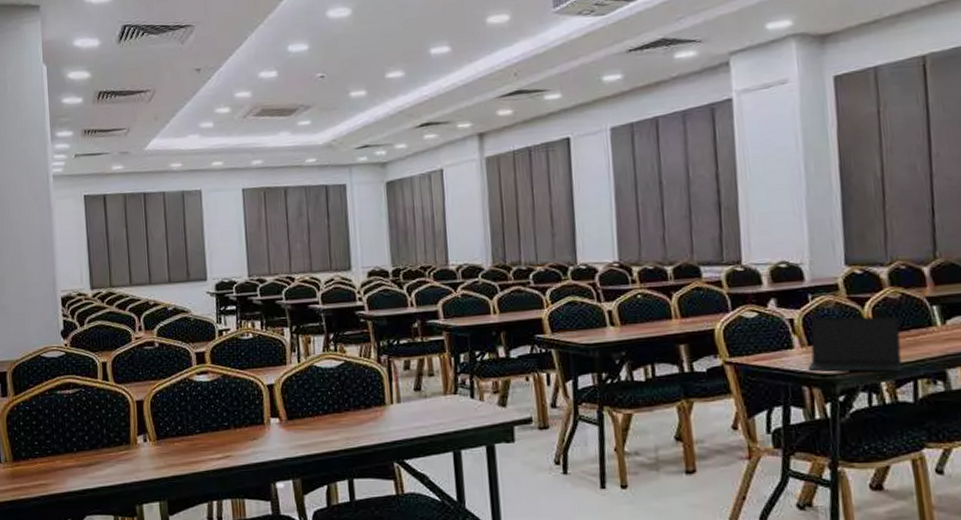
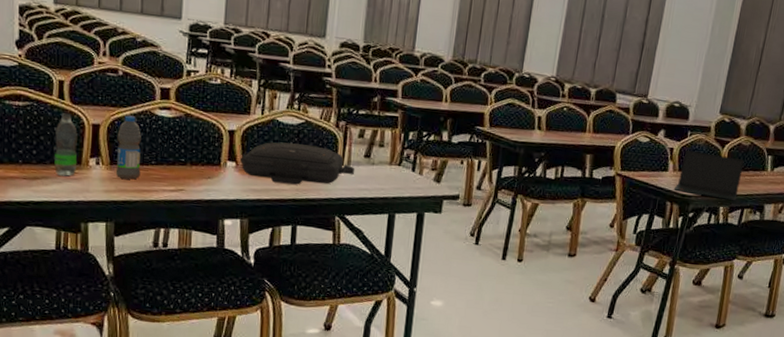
bottle: none [102,394,127,459] -> present [54,113,78,177]
water bottle: none [160,386,187,454] -> present [115,115,141,180]
laptop bag: none [283,387,407,434] -> present [240,142,355,185]

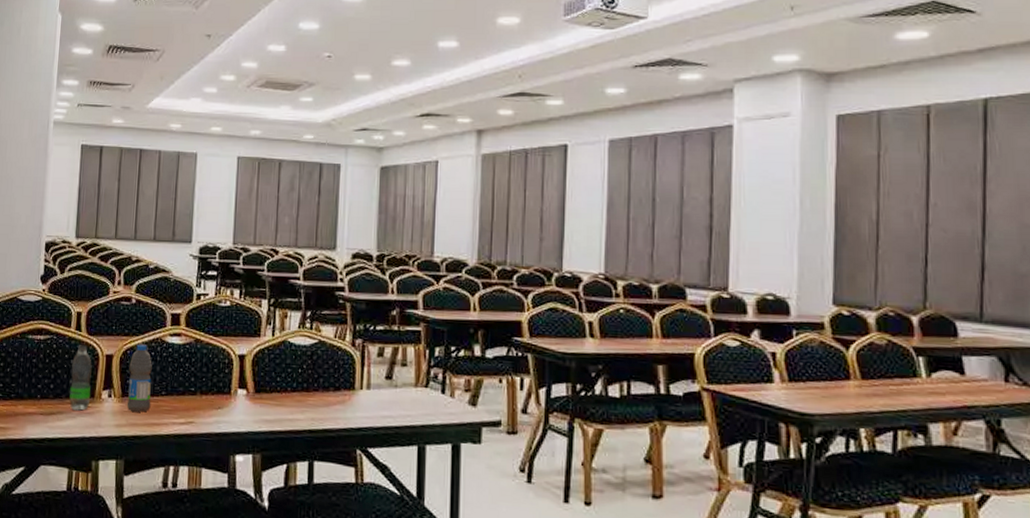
laptop bag: present [240,142,355,185] -> none [251,365,376,414]
laptop: present [674,149,745,202] -> none [786,353,884,421]

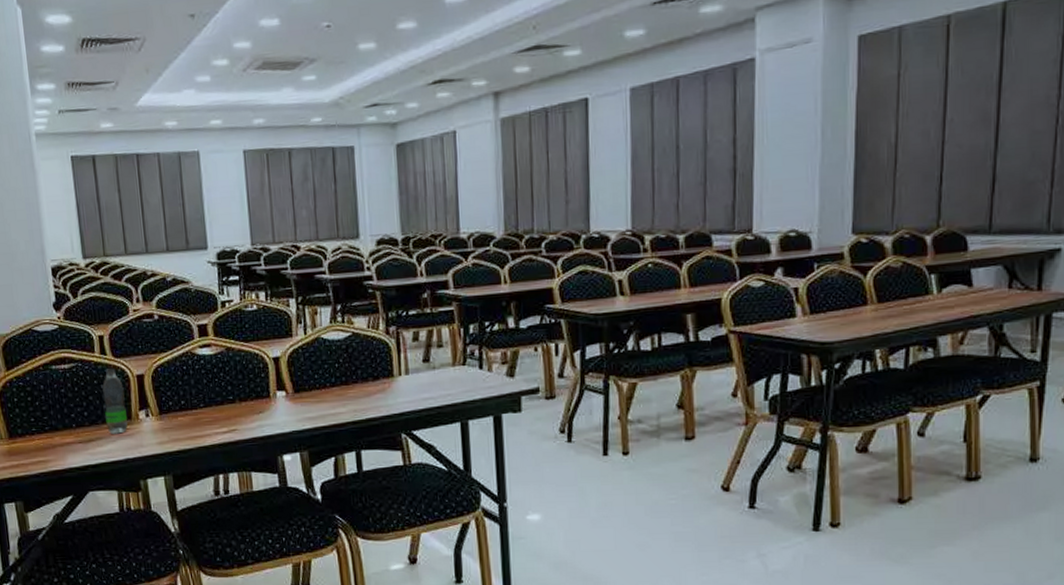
water bottle: present [126,344,152,413] -> none [162,359,191,429]

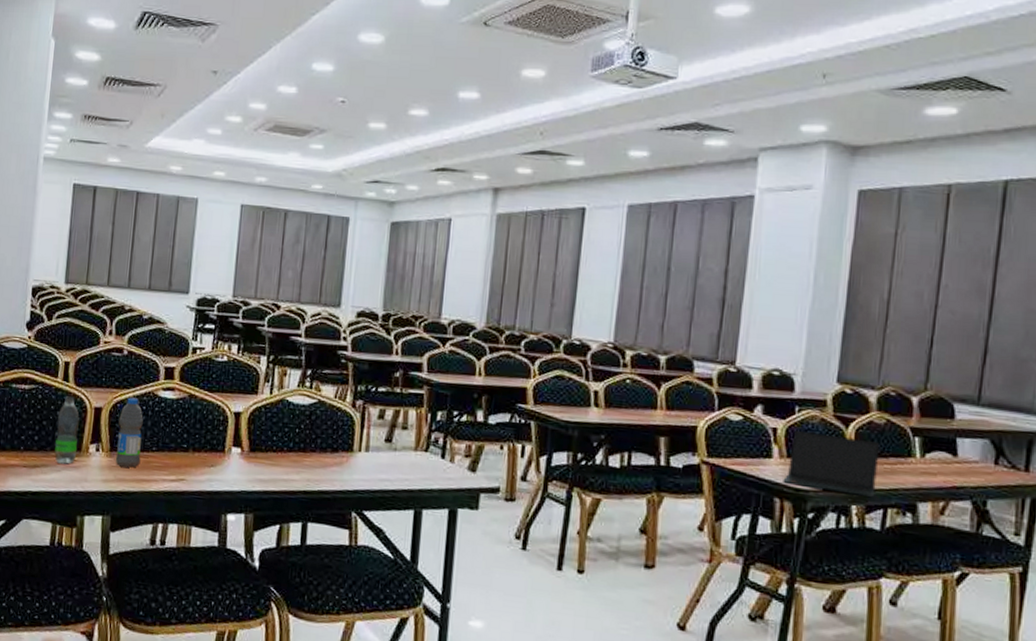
water bottle: none [162,359,191,429] -> present [115,397,144,469]
laptop: none [808,285,898,341] -> present [783,430,880,498]

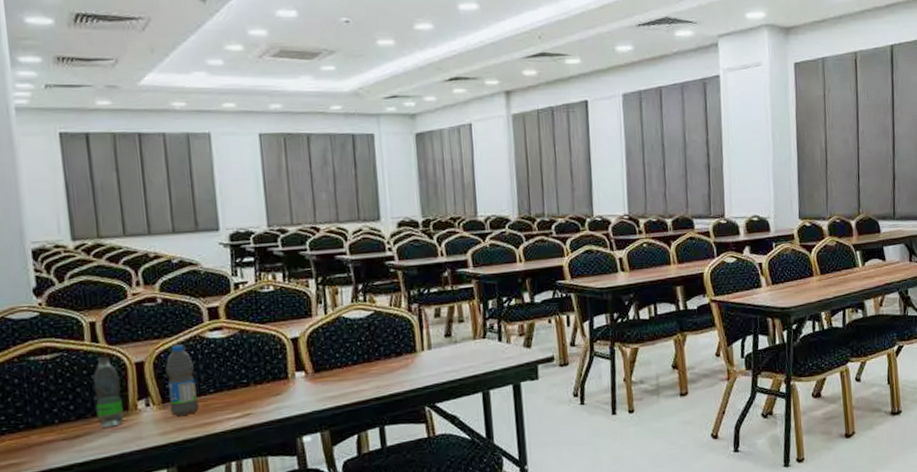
laptop: present [783,430,880,498] -> none [771,260,836,306]

